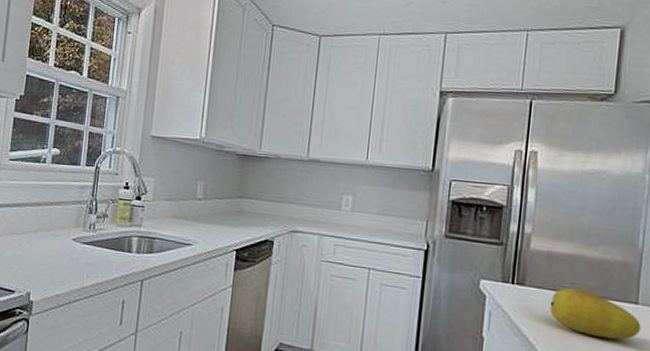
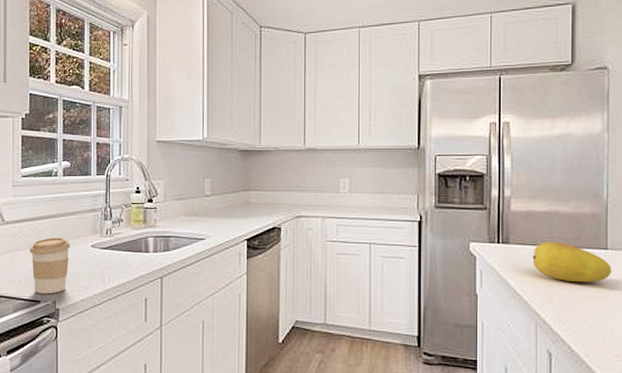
coffee cup: none [9,225,51,285] -> present [30,237,70,294]

